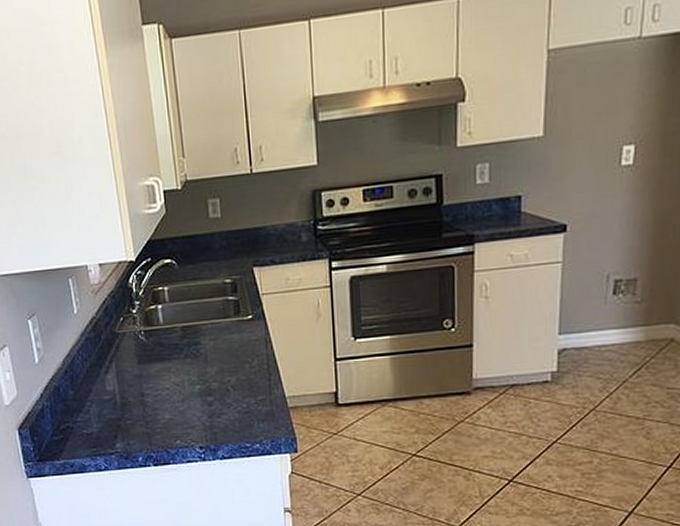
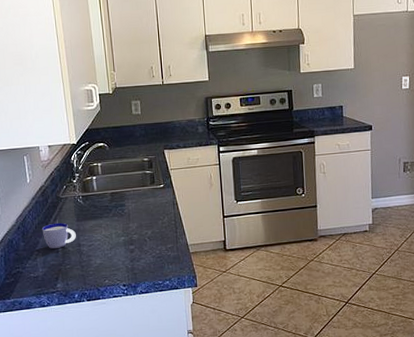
cup: none [94,365,138,399] -> present [41,222,76,249]

